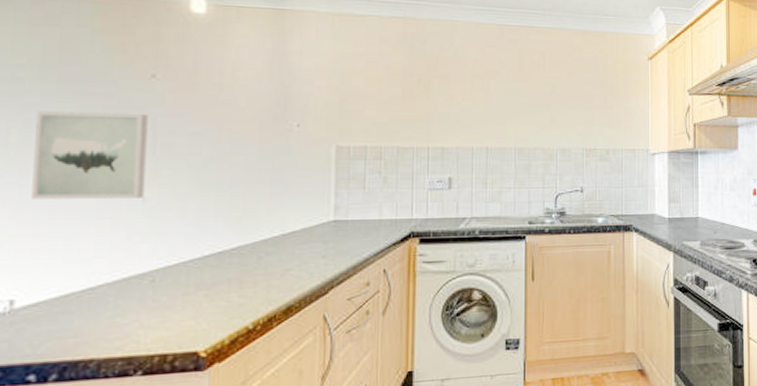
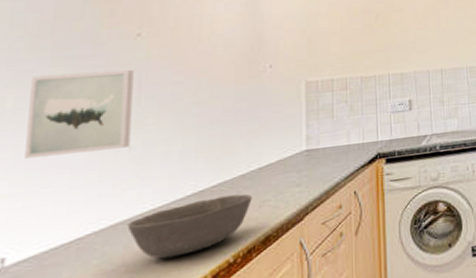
bowl: none [141,260,275,318] -> present [127,193,252,260]

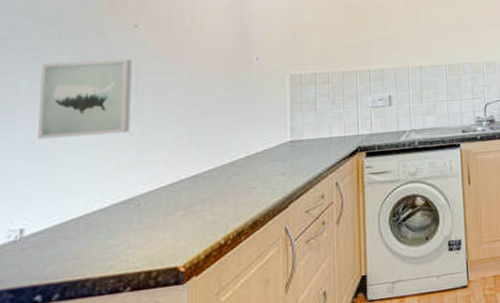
bowl: present [127,193,252,260] -> none [129,180,241,238]

